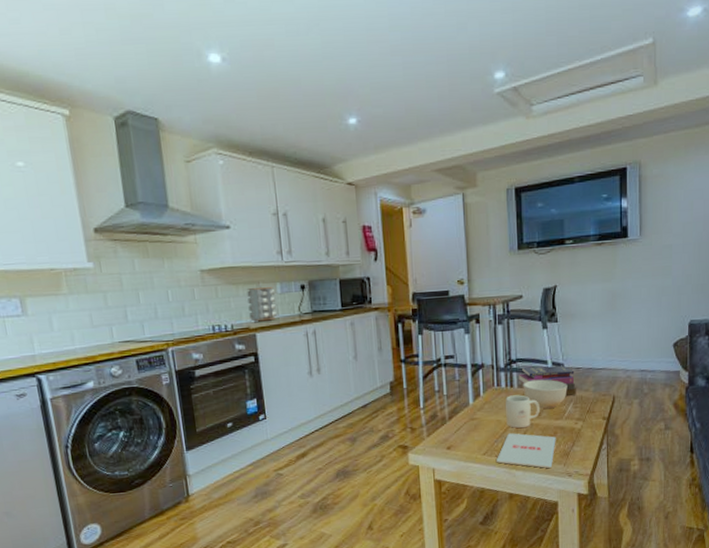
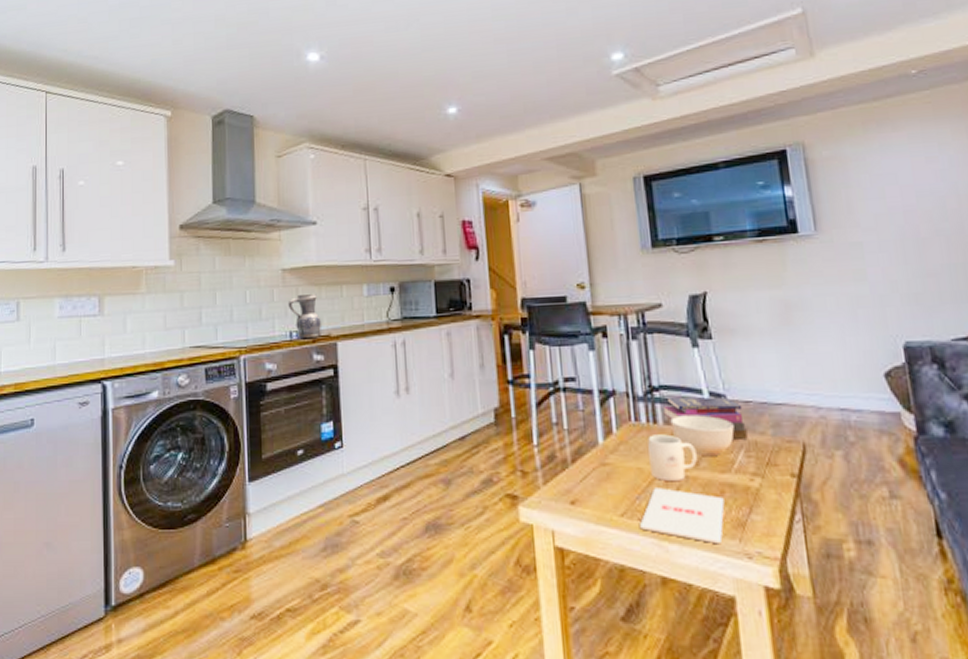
ceramic jug: none [208,291,242,332] -> present [287,293,321,339]
spice rack: present [246,281,277,322] -> none [330,282,361,329]

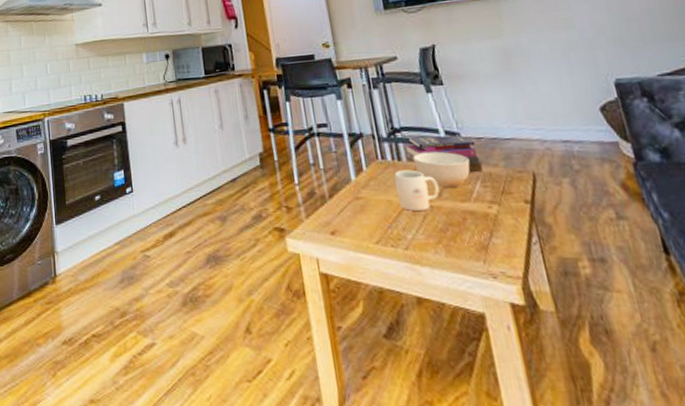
ceramic jug: present [287,293,321,339] -> none [81,62,110,102]
magazine: present [639,488,725,545] -> none [392,217,468,267]

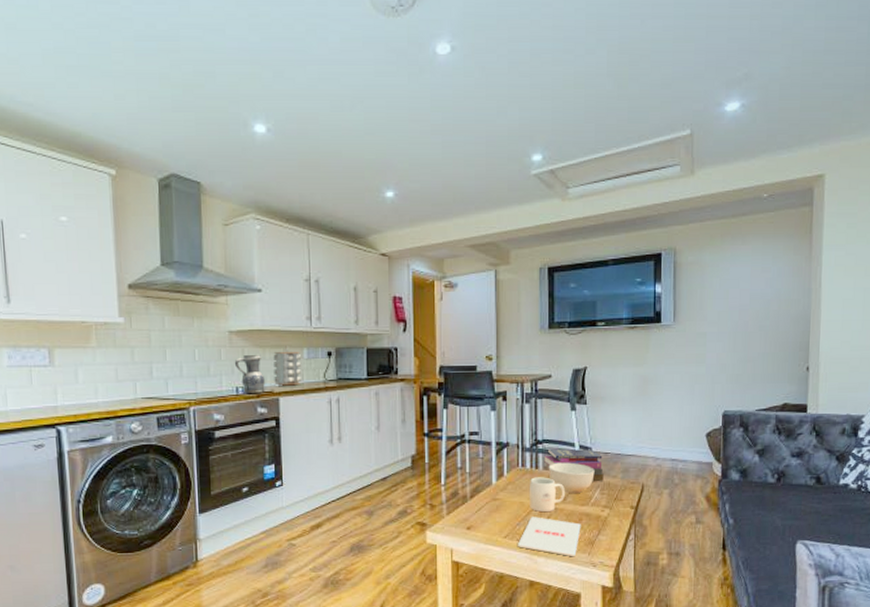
ceramic jug: none [81,62,110,102] -> present [234,354,265,394]
spice rack: none [115,52,143,91] -> present [273,345,301,386]
magazine: none [392,217,468,267] -> present [517,517,581,557]

